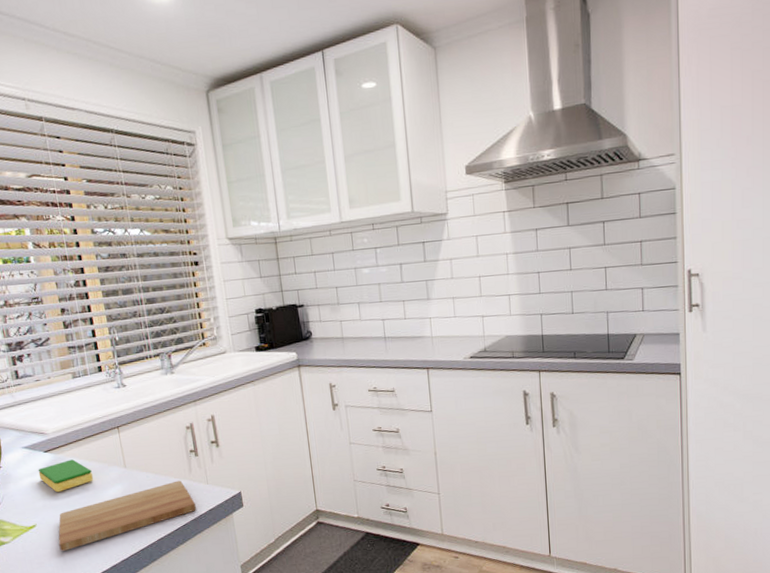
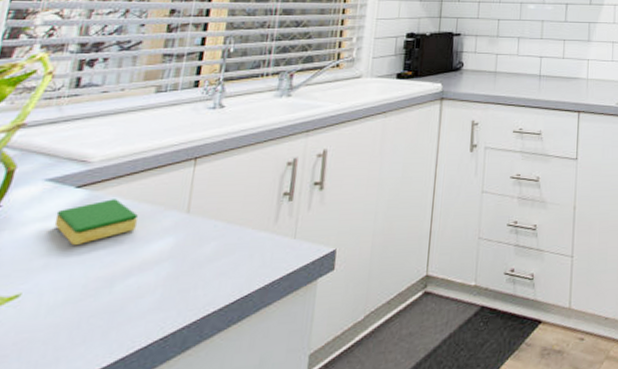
cutting board: present [58,480,196,552] -> none [43,232,271,338]

